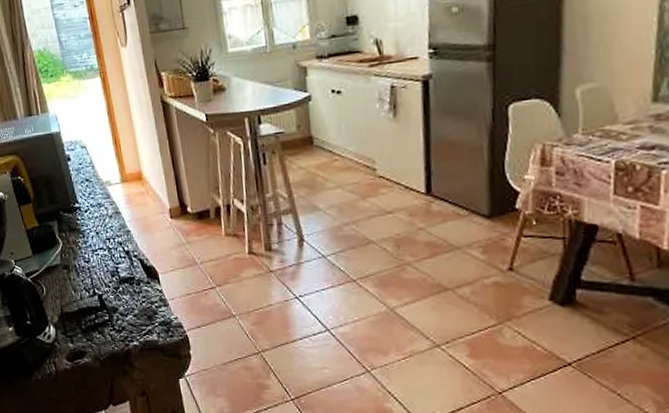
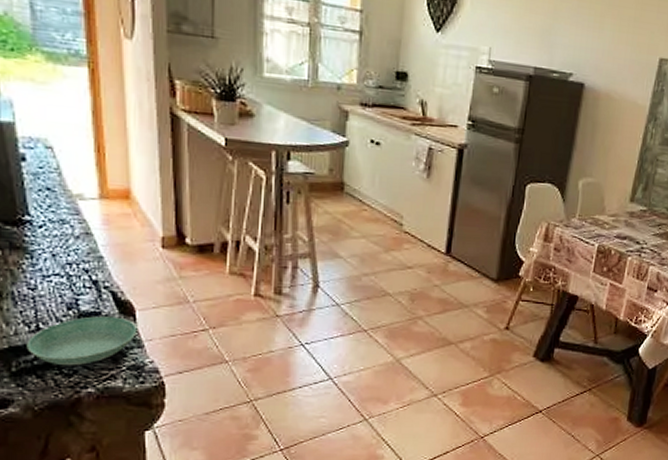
saucer: none [89,280,163,324] -> present [26,316,138,366]

